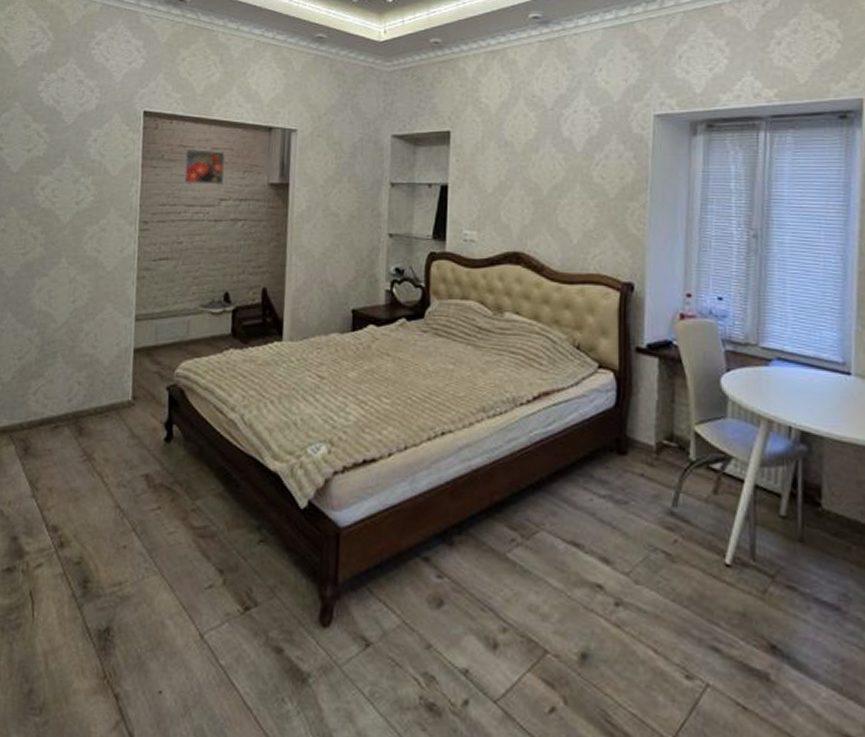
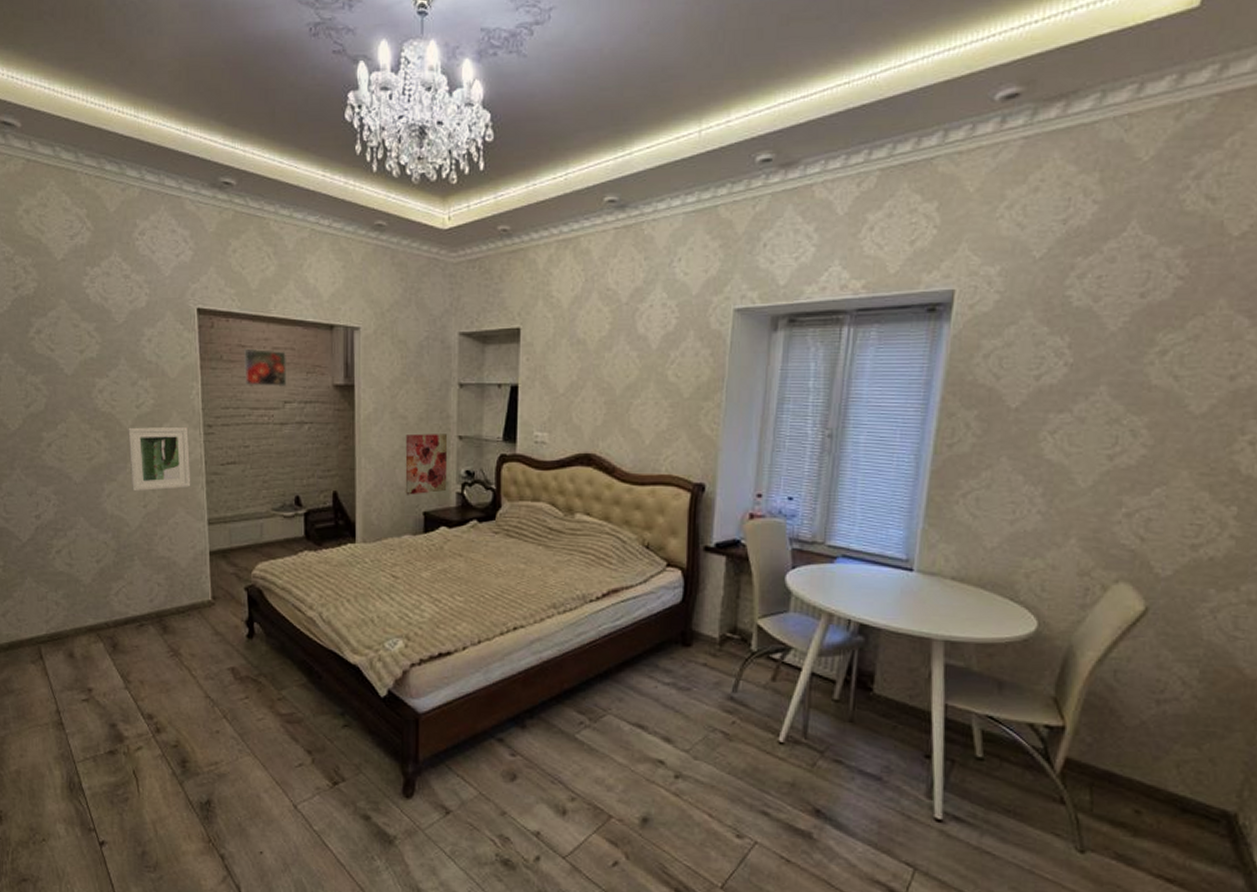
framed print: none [62,222,124,287] -> present [128,426,191,492]
wall art: none [334,231,379,293] -> present [405,433,448,495]

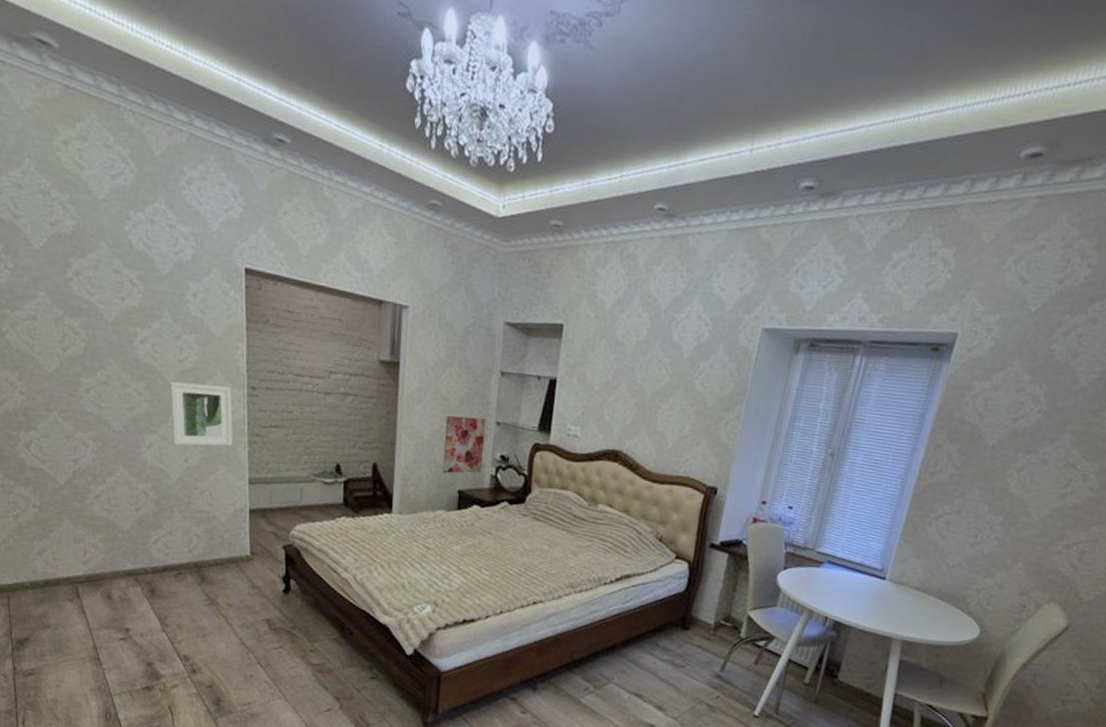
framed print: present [243,348,287,388] -> none [290,314,334,358]

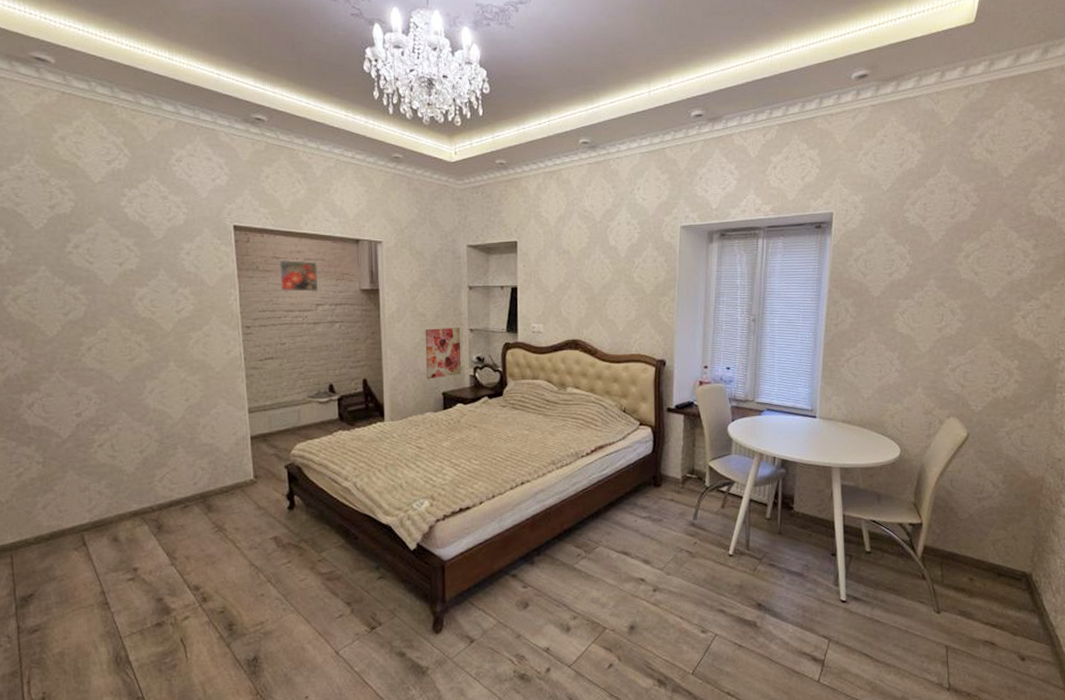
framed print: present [170,381,233,446] -> none [169,328,232,387]
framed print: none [290,314,334,358] -> present [277,259,319,293]

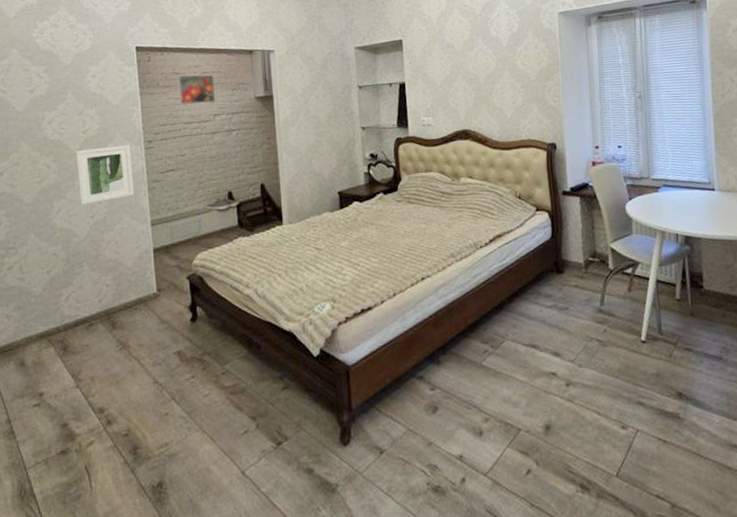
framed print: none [169,328,232,387] -> present [75,144,135,205]
wall art: present [425,328,462,379] -> none [318,127,356,180]

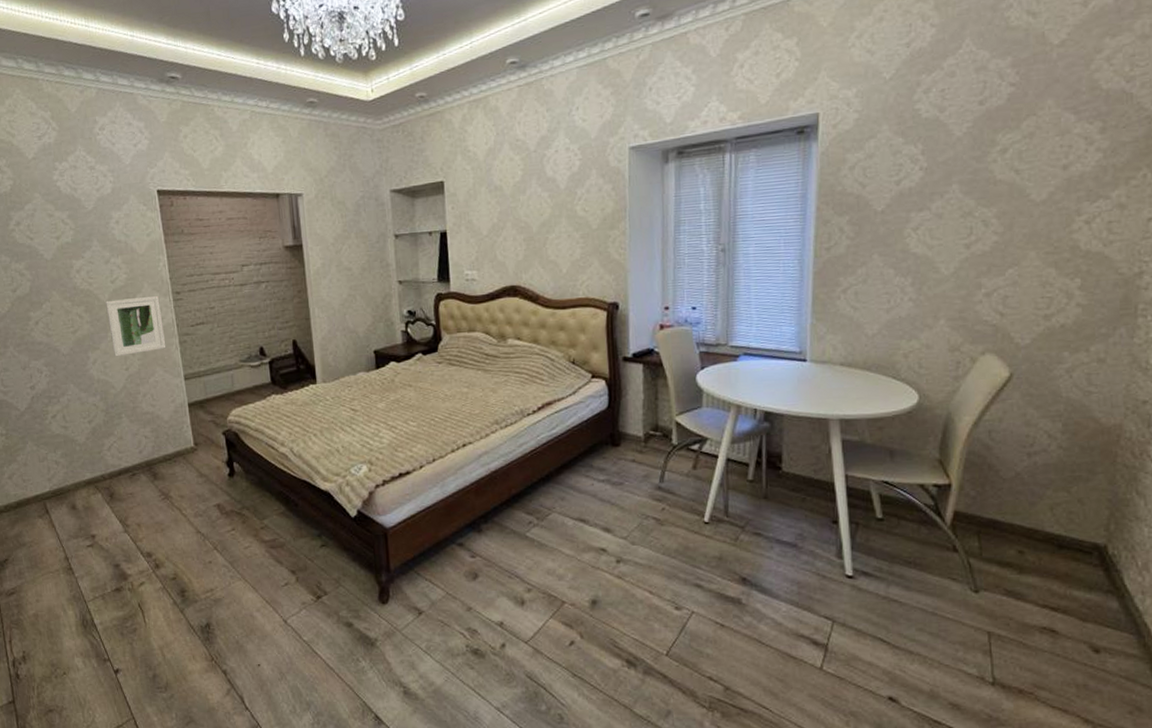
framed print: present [177,74,216,104] -> none [201,220,243,254]

